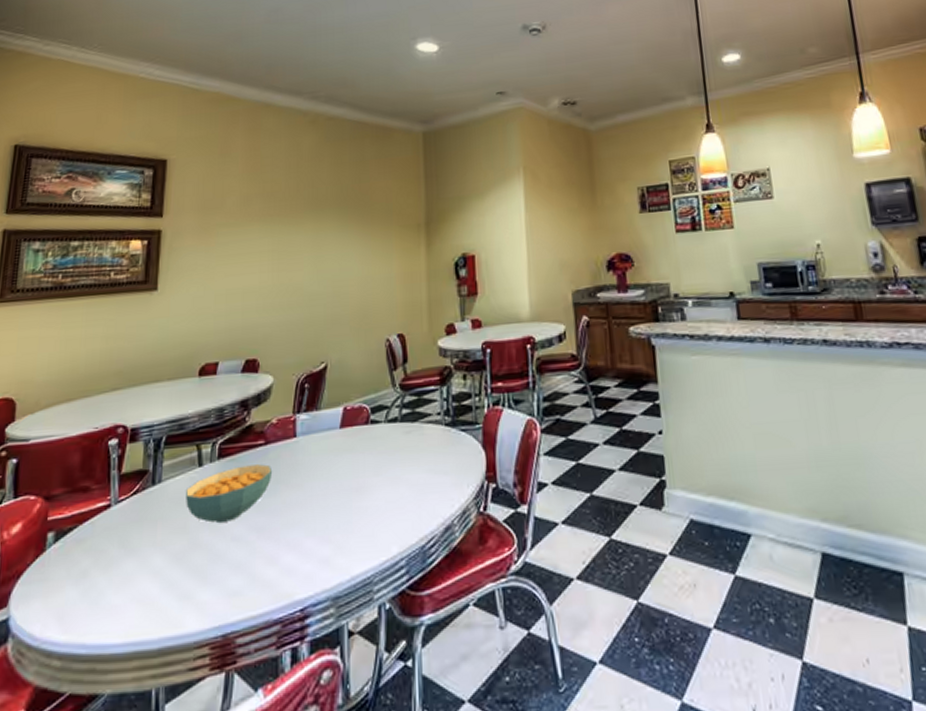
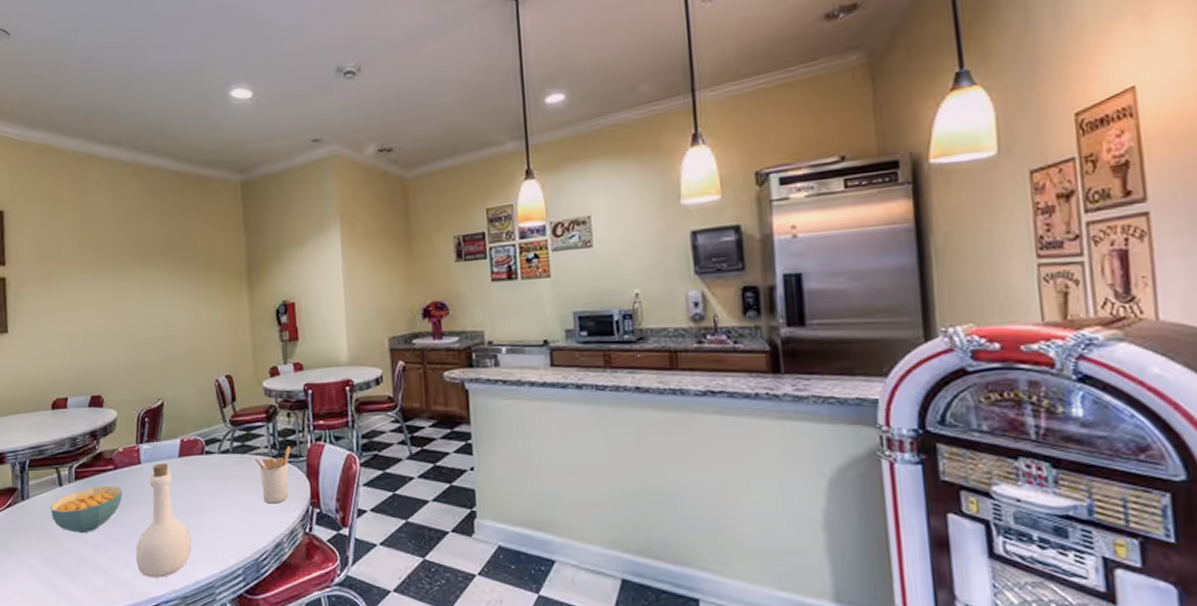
bottle: none [281,435,348,576] -> present [135,463,192,578]
utensil holder: none [425,411,466,480] -> present [254,445,291,504]

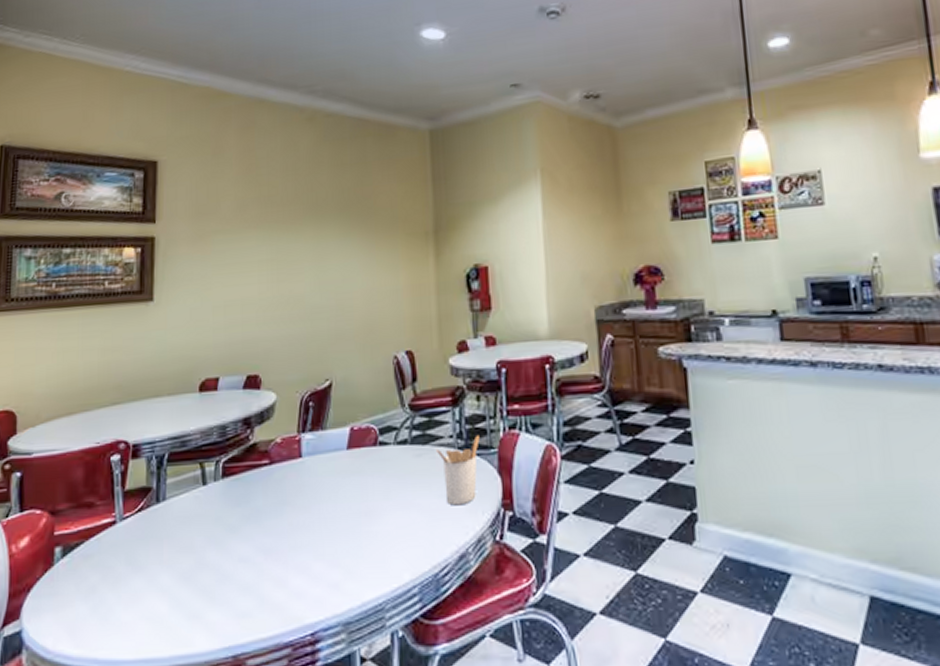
cereal bowl: present [51,486,123,533] -> none [191,484,279,543]
bottle: present [135,463,192,578] -> none [290,456,358,599]

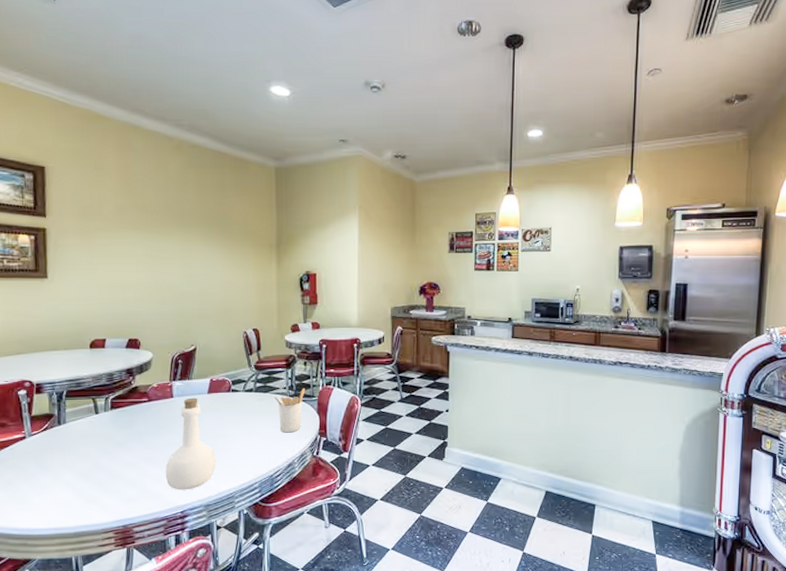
bottle: none [290,456,358,599] -> present [165,398,216,490]

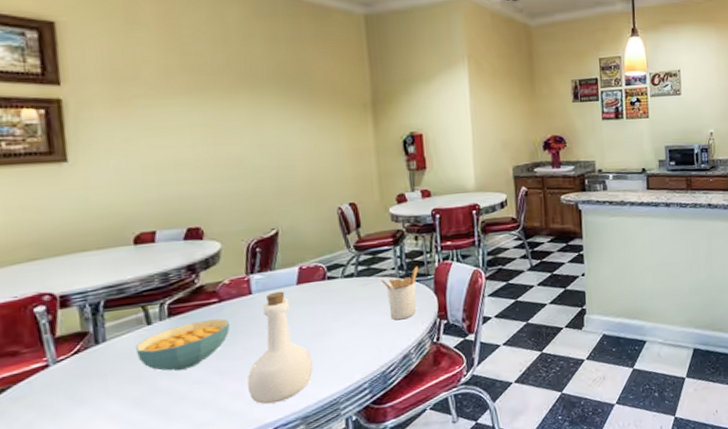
cereal bowl: none [87,415,156,453] -> present [136,319,231,371]

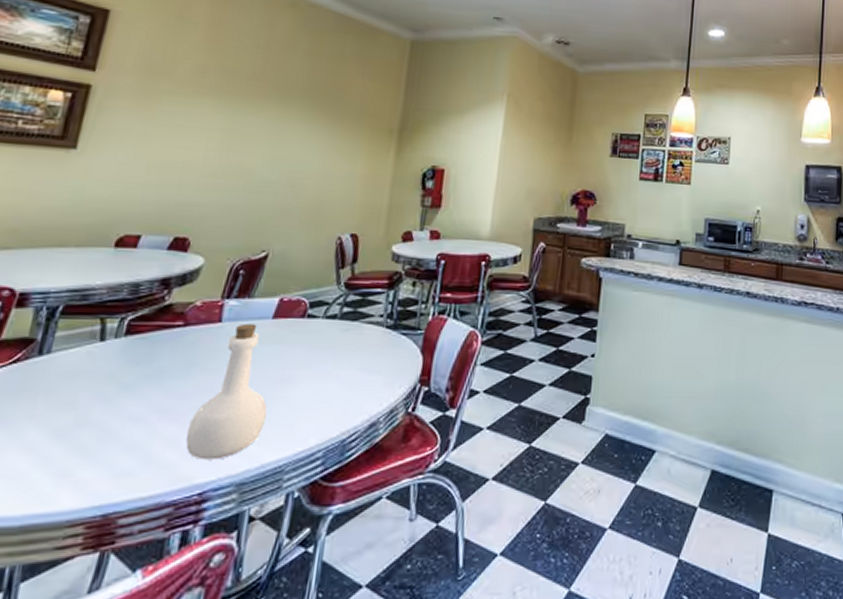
cereal bowl: present [136,319,231,371] -> none [77,345,189,401]
utensil holder: present [380,266,418,321] -> none [364,316,409,379]

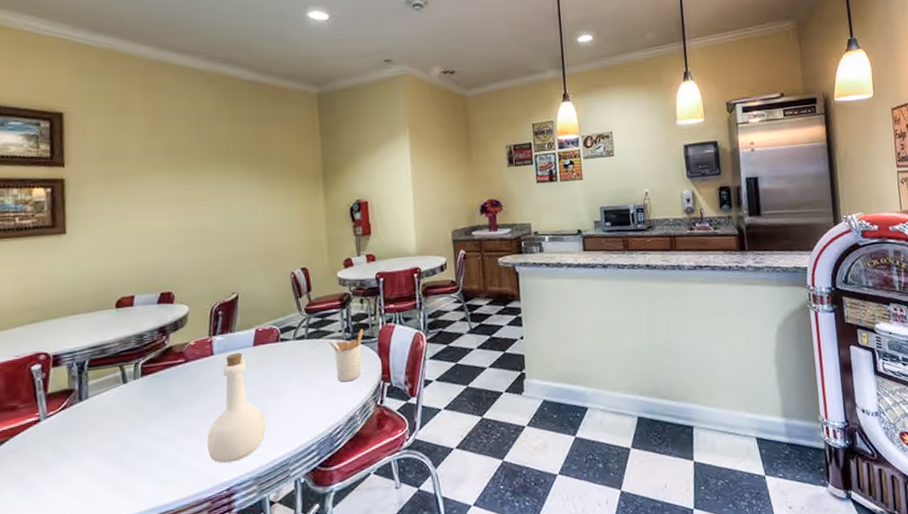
utensil holder: none [364,316,409,379] -> present [328,328,363,382]

